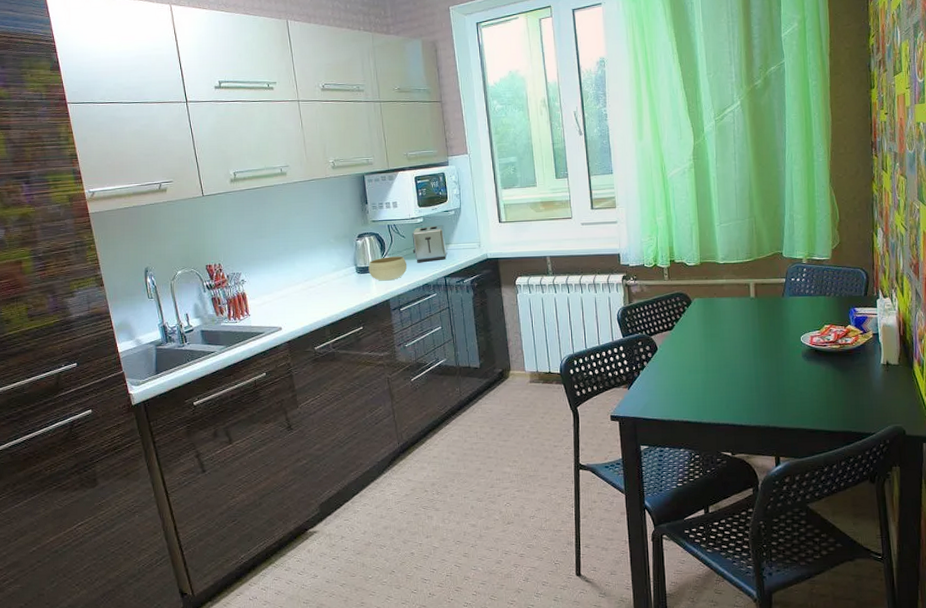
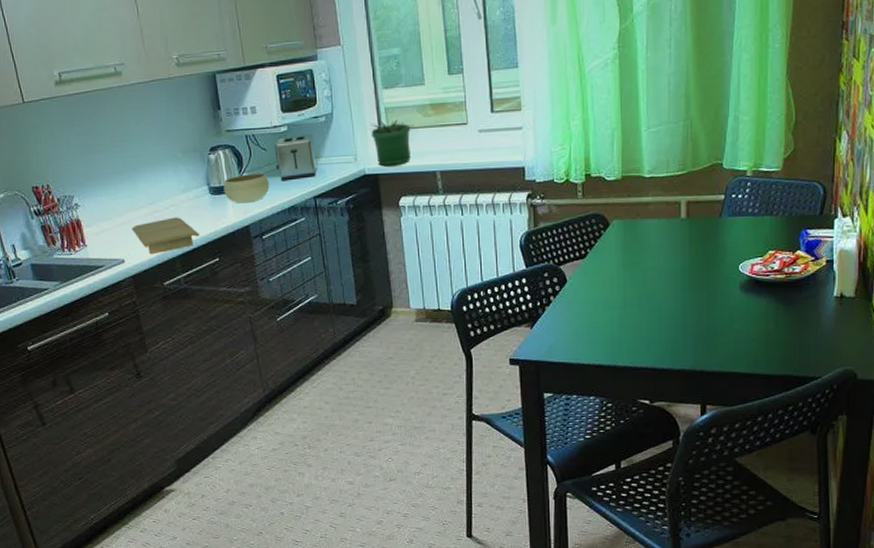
cutting board: none [289,292,347,323] -> present [131,217,199,255]
planter: none [491,213,529,253] -> present [369,119,415,168]

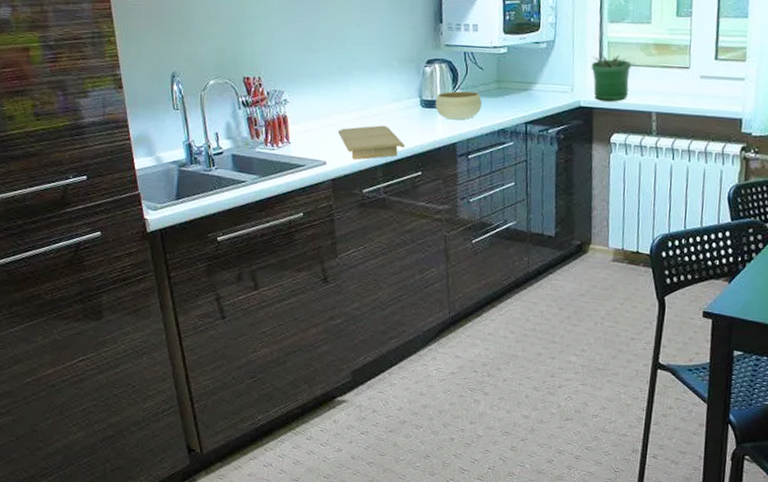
toaster: present [274,133,317,181] -> none [490,58,533,103]

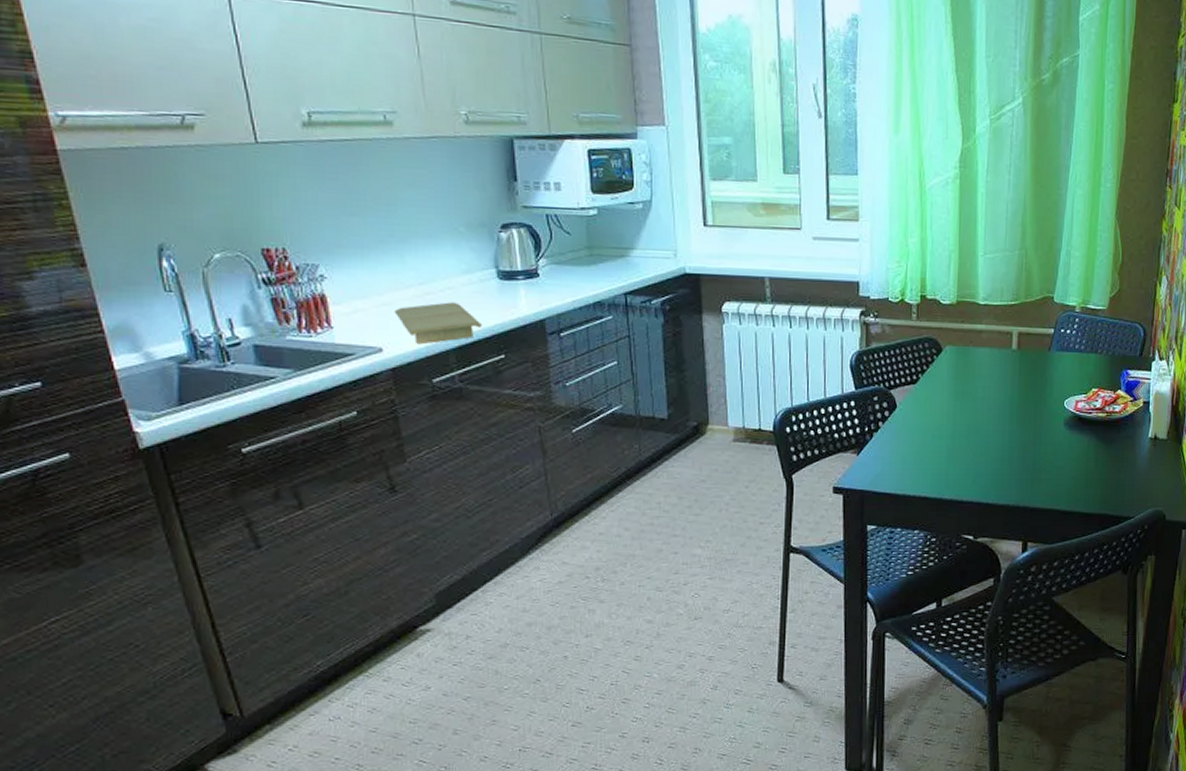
bowl: present [435,91,483,120] -> none [515,259,573,293]
planter: present [590,54,636,103] -> none [693,215,744,269]

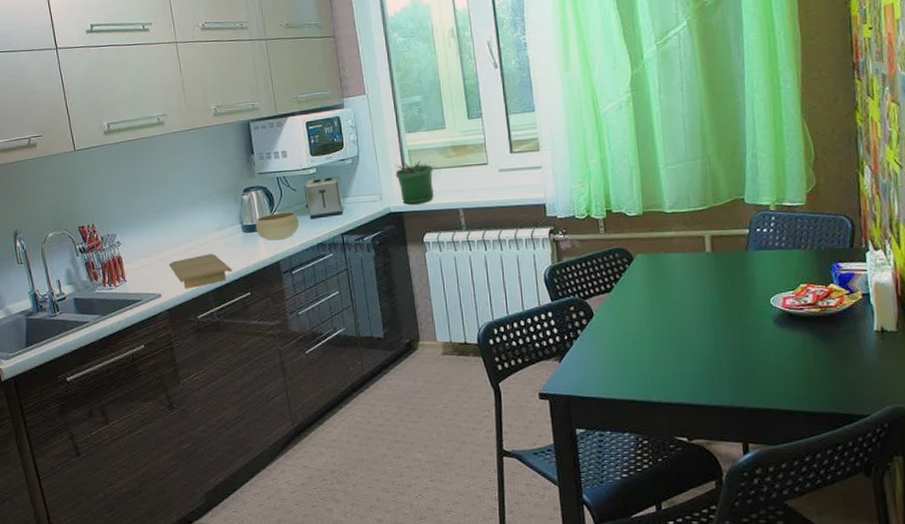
bowl: none [515,259,573,293] -> present [255,212,300,241]
toaster: none [581,220,630,272] -> present [304,175,345,220]
planter: none [693,215,744,269] -> present [394,160,437,206]

